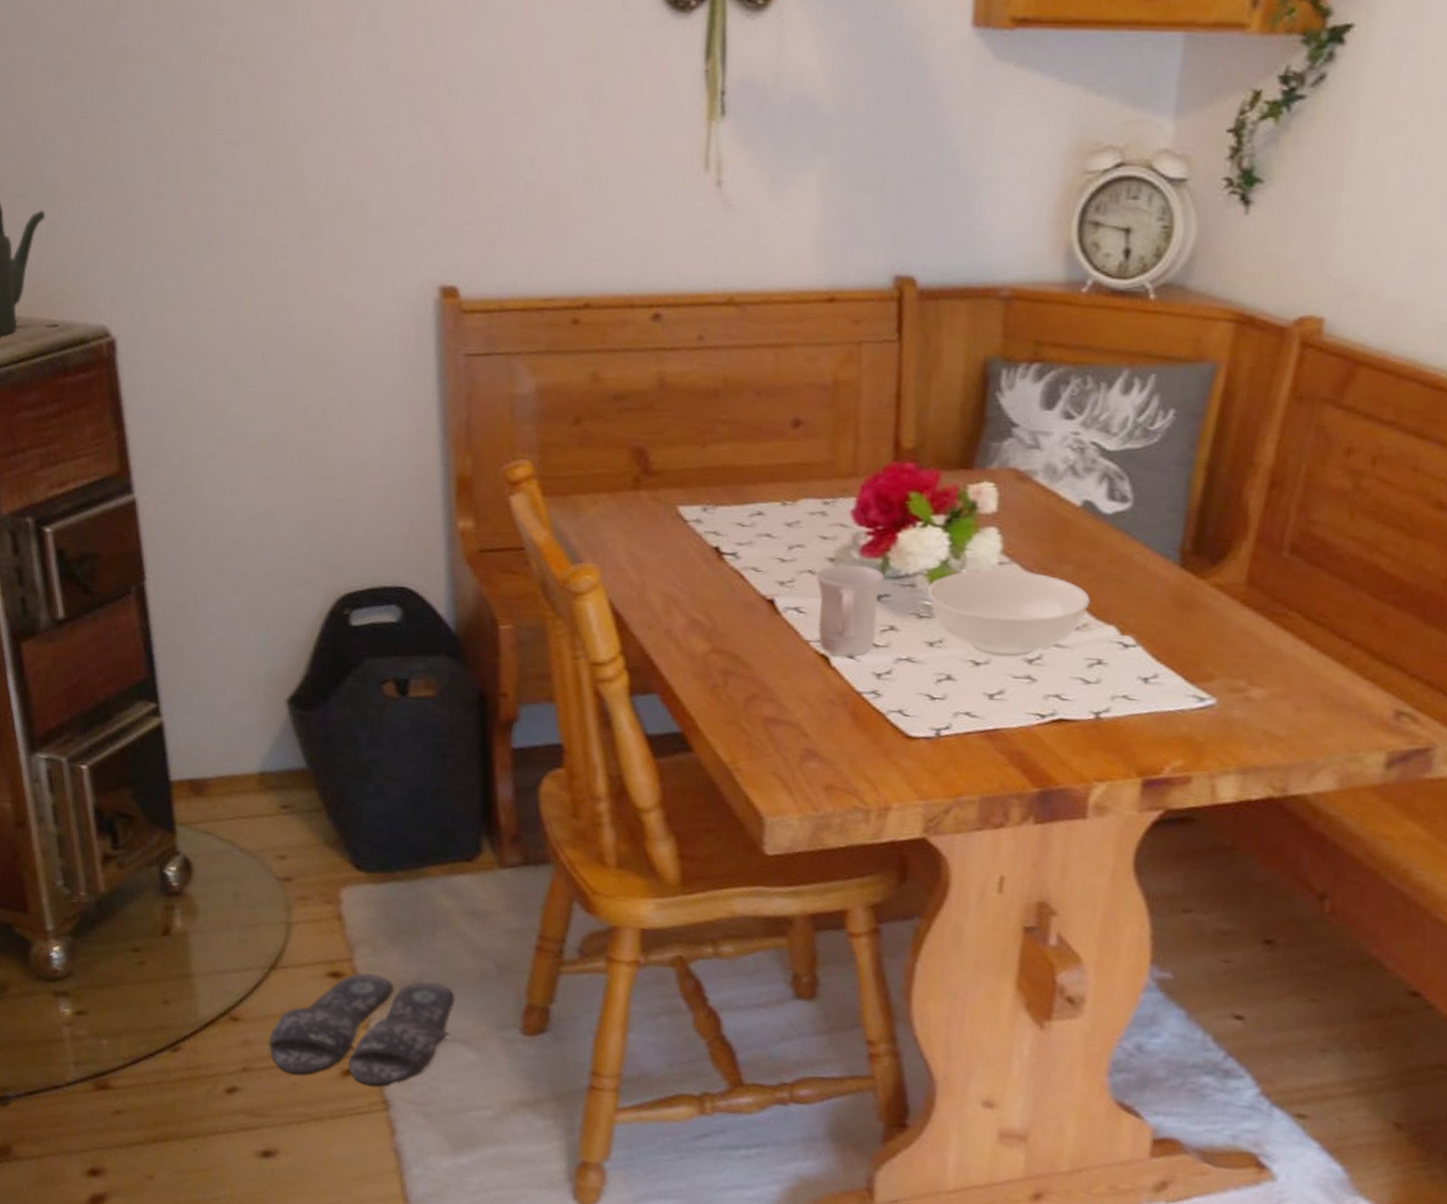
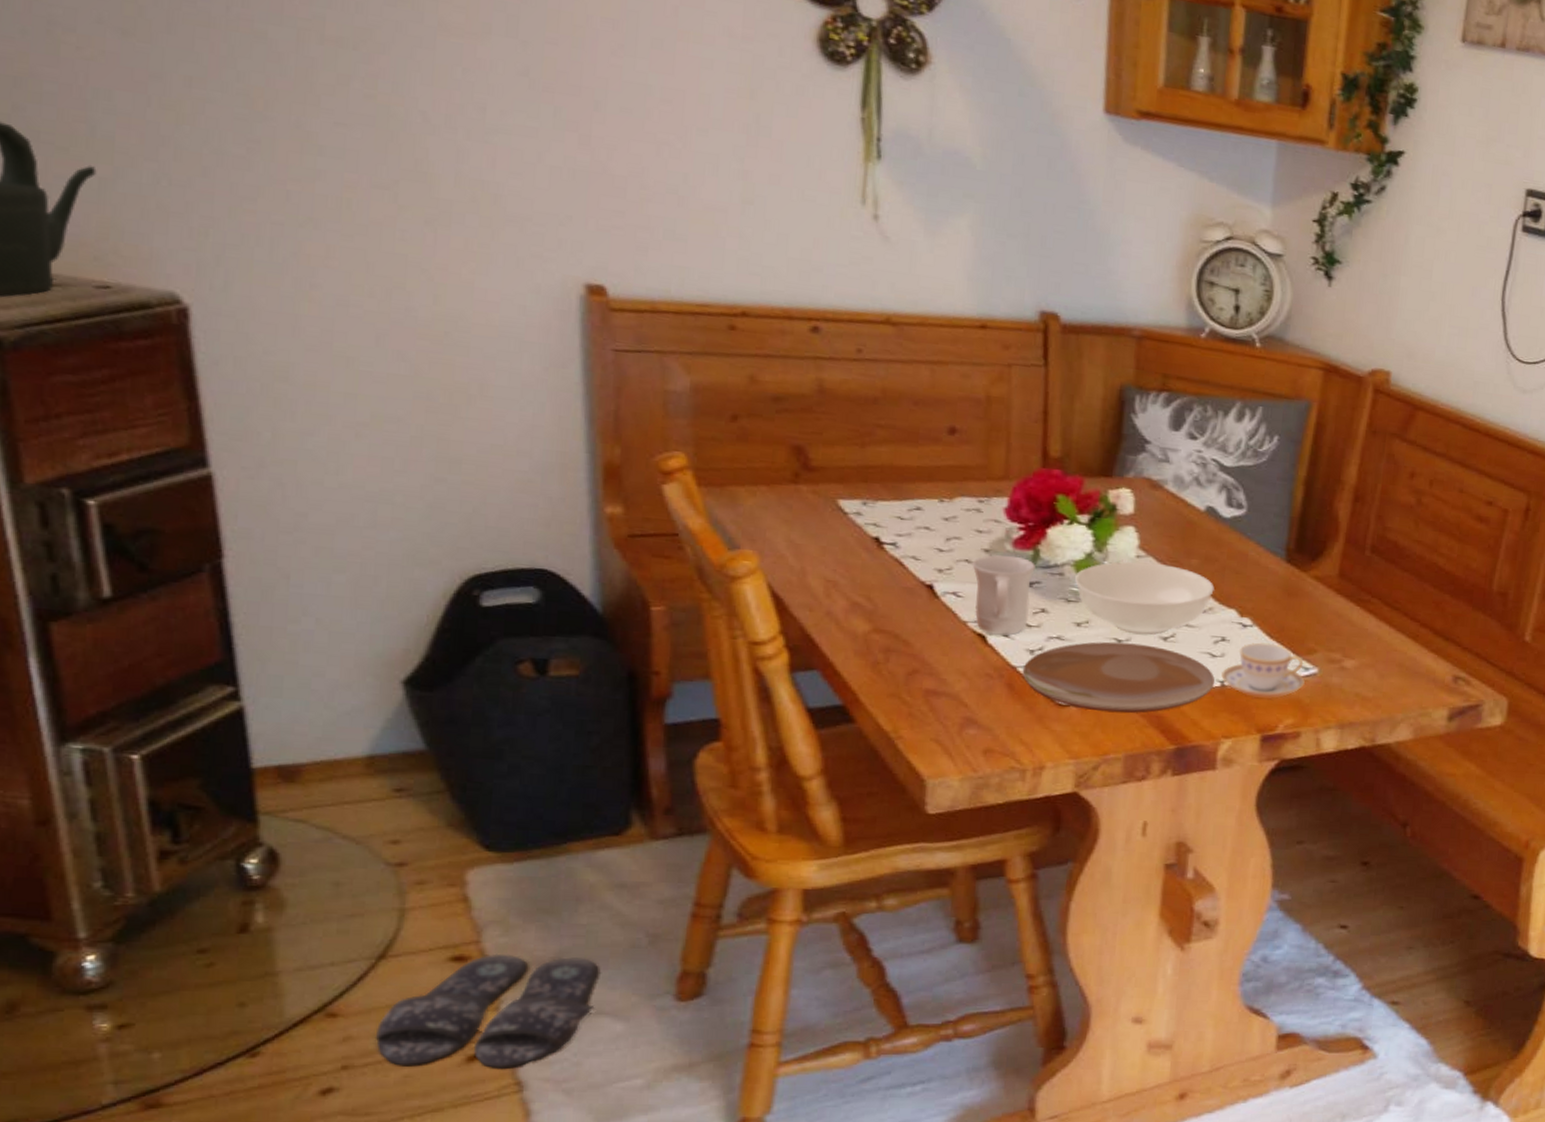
plate: none [868,664,1088,749] -> present [1022,641,1215,714]
teacup: none [1096,666,1199,735] -> present [1221,642,1305,699]

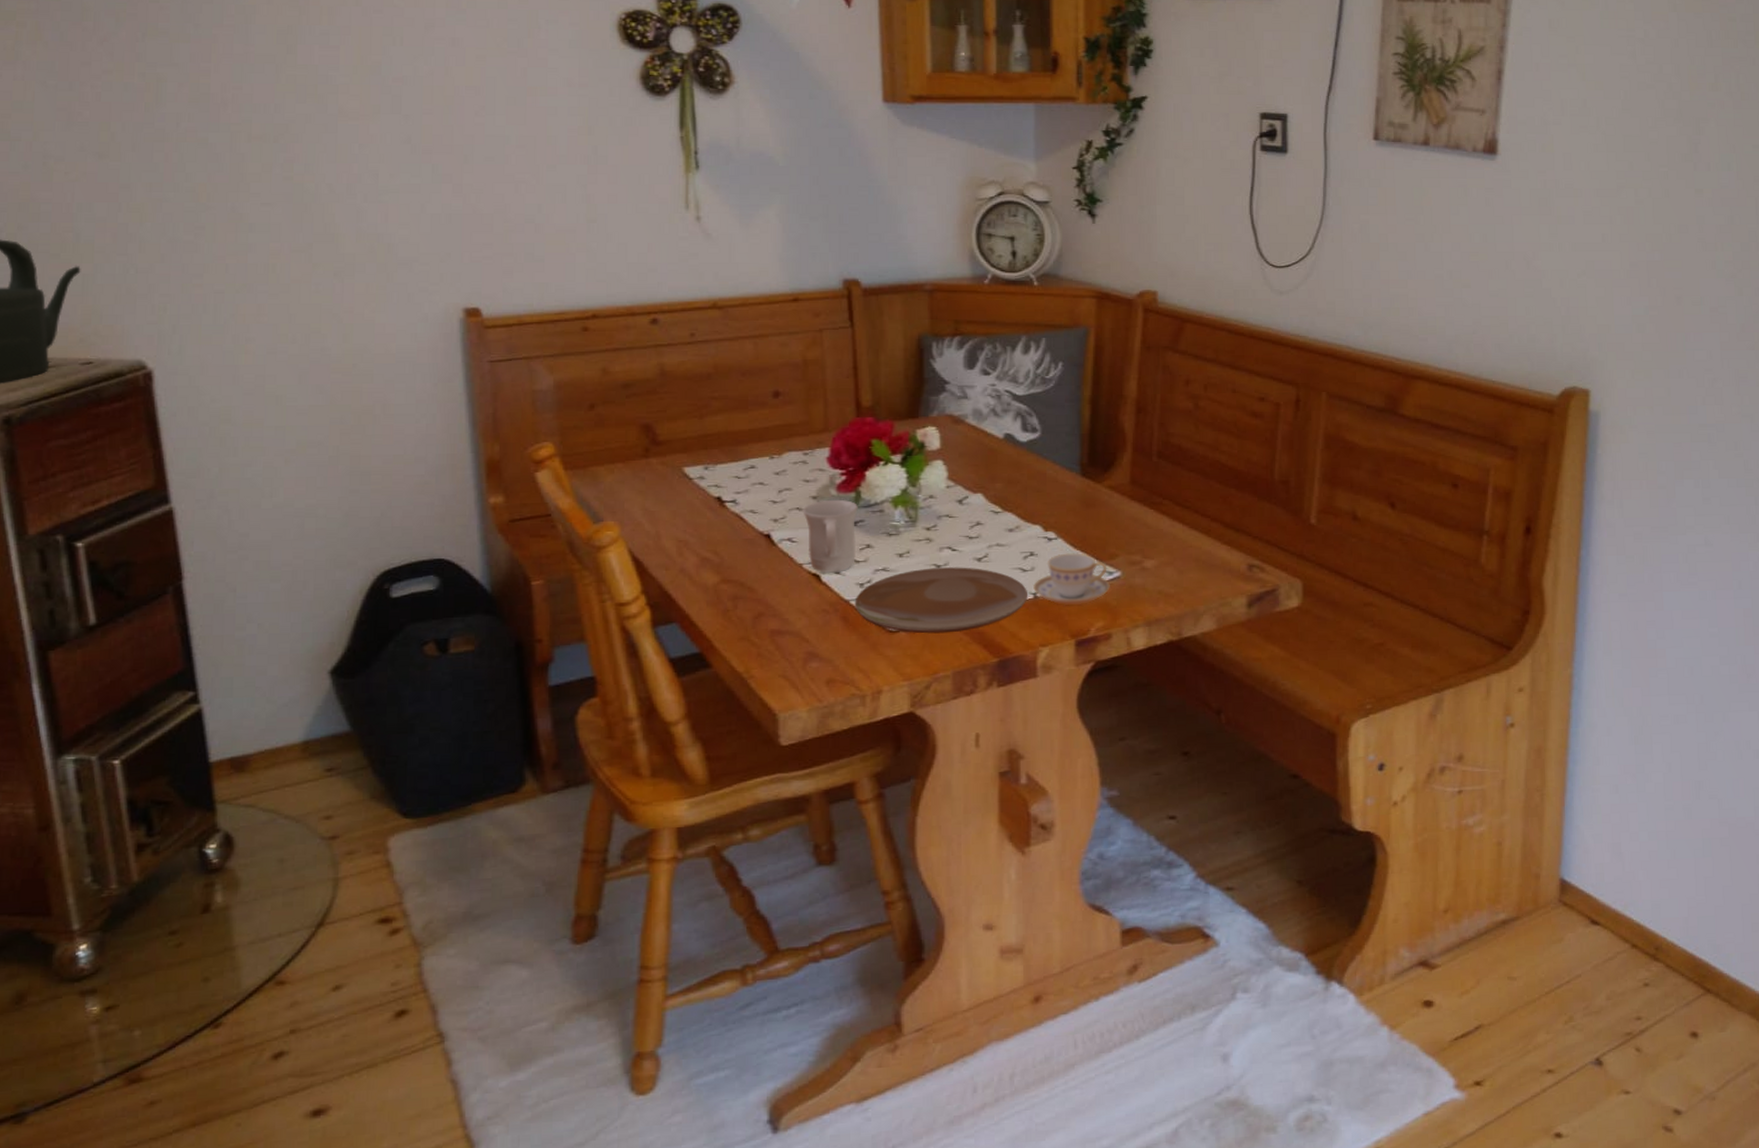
slippers: present [375,953,598,1070] -> none [317,910,503,1026]
bowl: present [1075,561,1215,635] -> none [894,491,1019,559]

